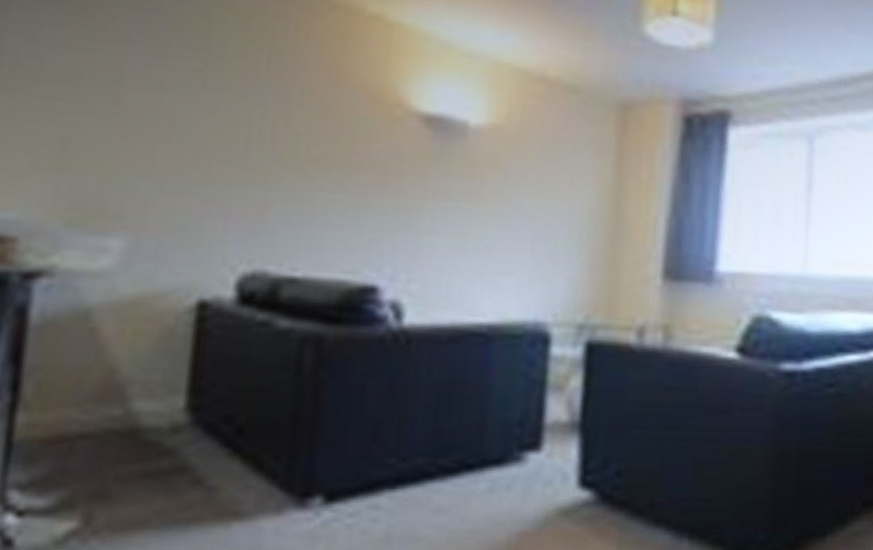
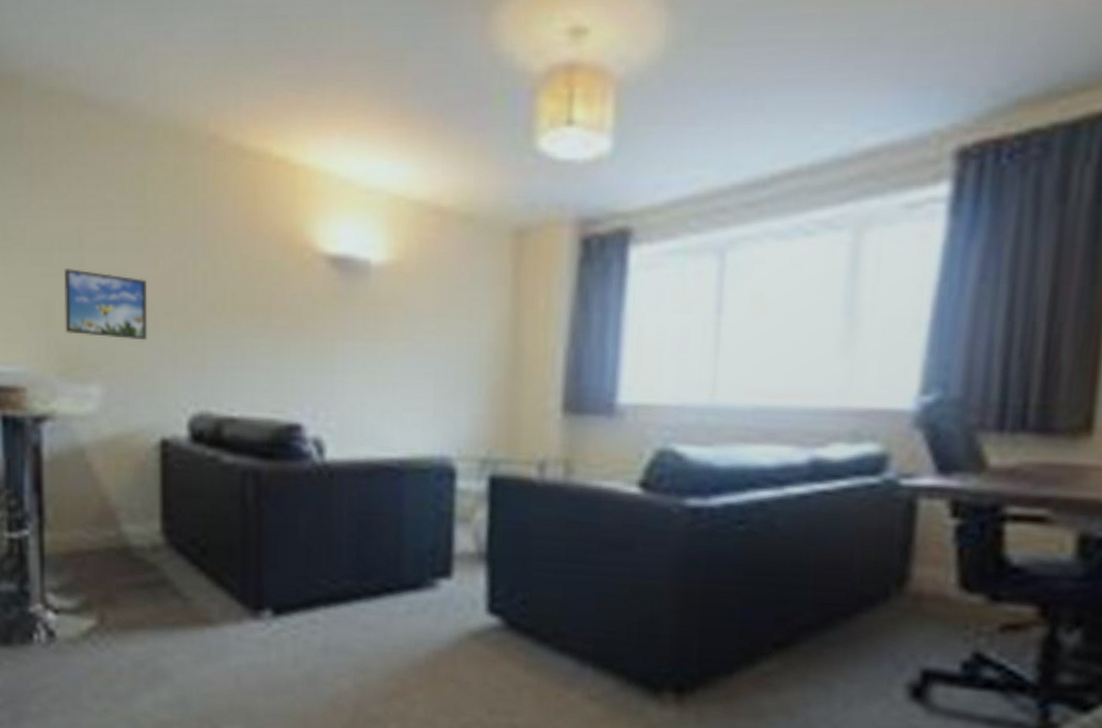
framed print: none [83,104,201,190] -> present [63,267,147,341]

